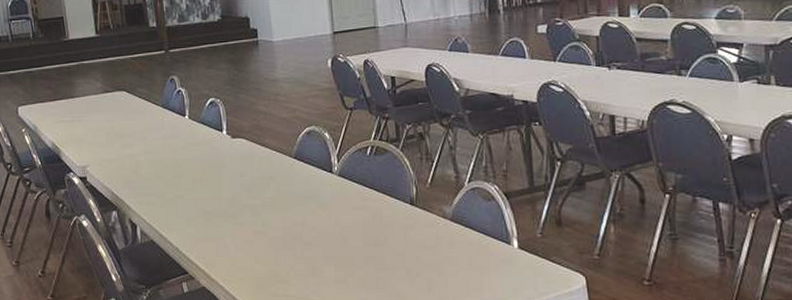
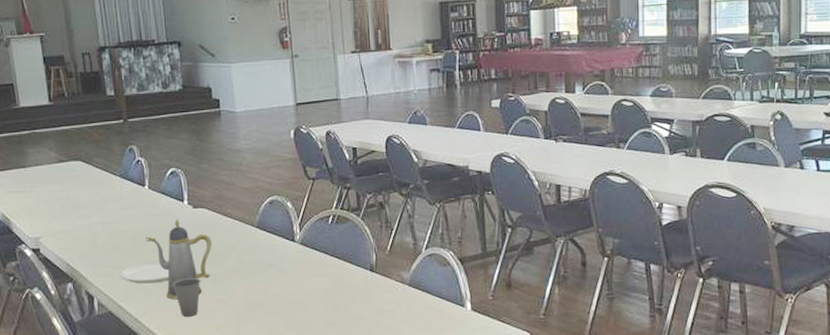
plate: none [162,189,209,213] -> present [120,259,170,284]
coffee pot: none [186,149,250,230] -> present [145,219,212,300]
cup: none [211,209,240,247] -> present [172,278,201,317]

